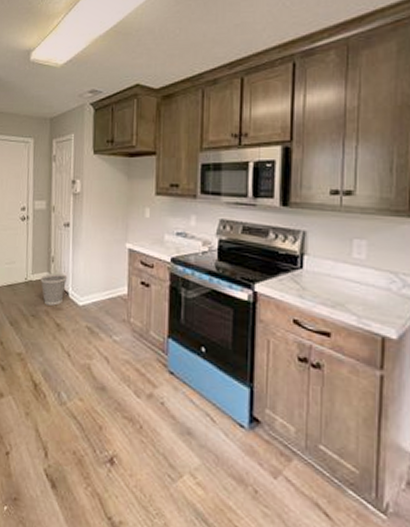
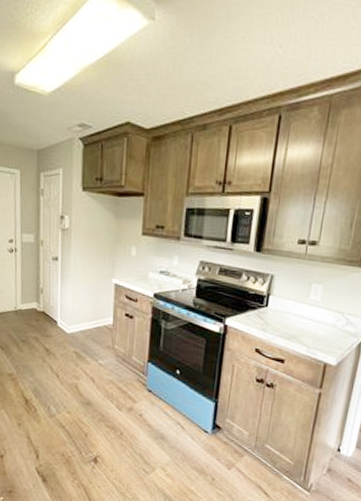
wastebasket: present [40,273,68,306] -> none [30,303,56,333]

